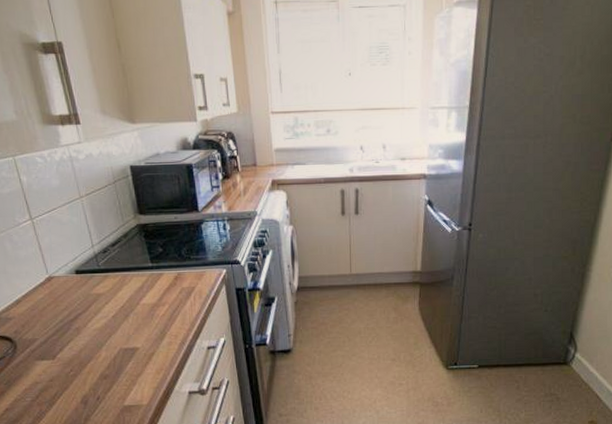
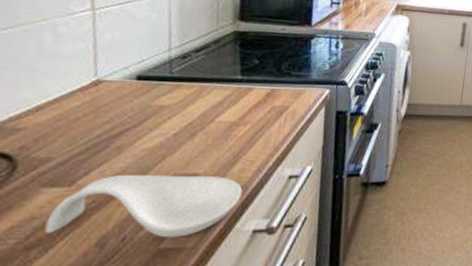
spoon rest: none [46,348,174,398] -> present [44,175,243,238]

